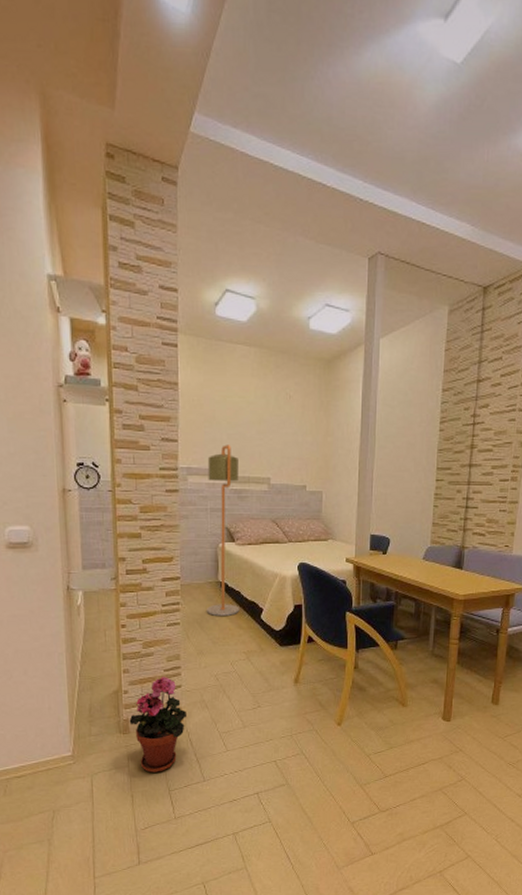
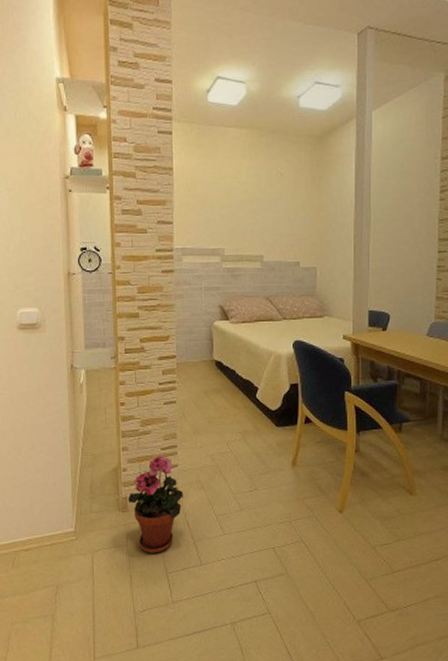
floor lamp: present [206,445,240,617] -> none [201,224,235,396]

